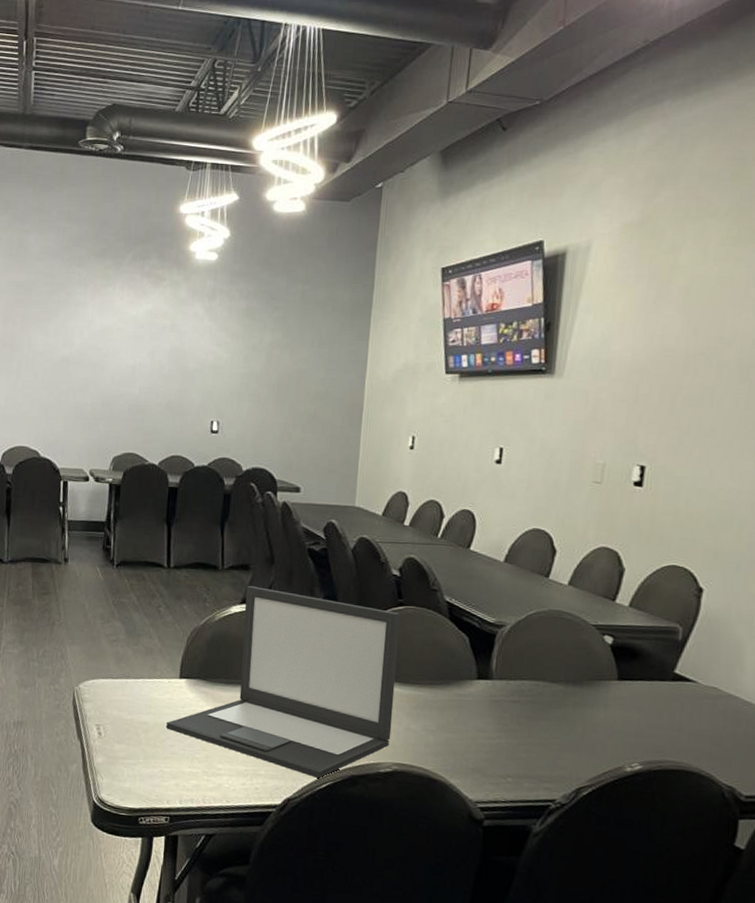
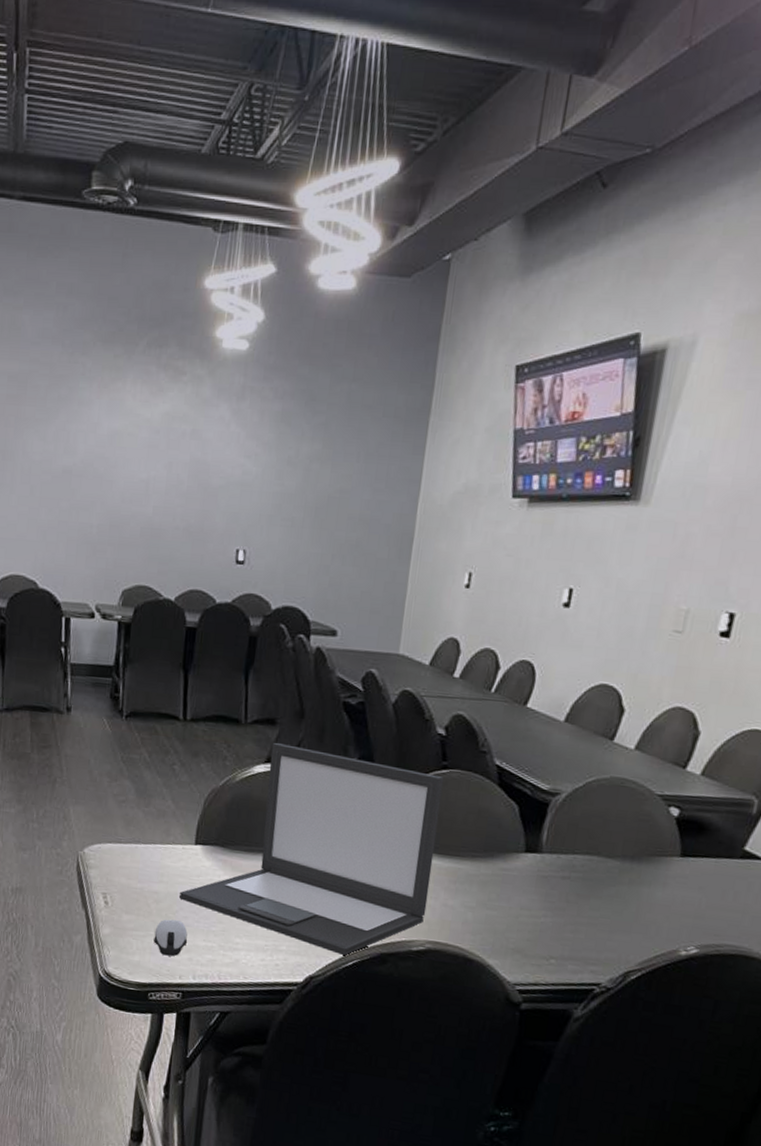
computer mouse: none [143,747,174,783] -> present [153,919,188,957]

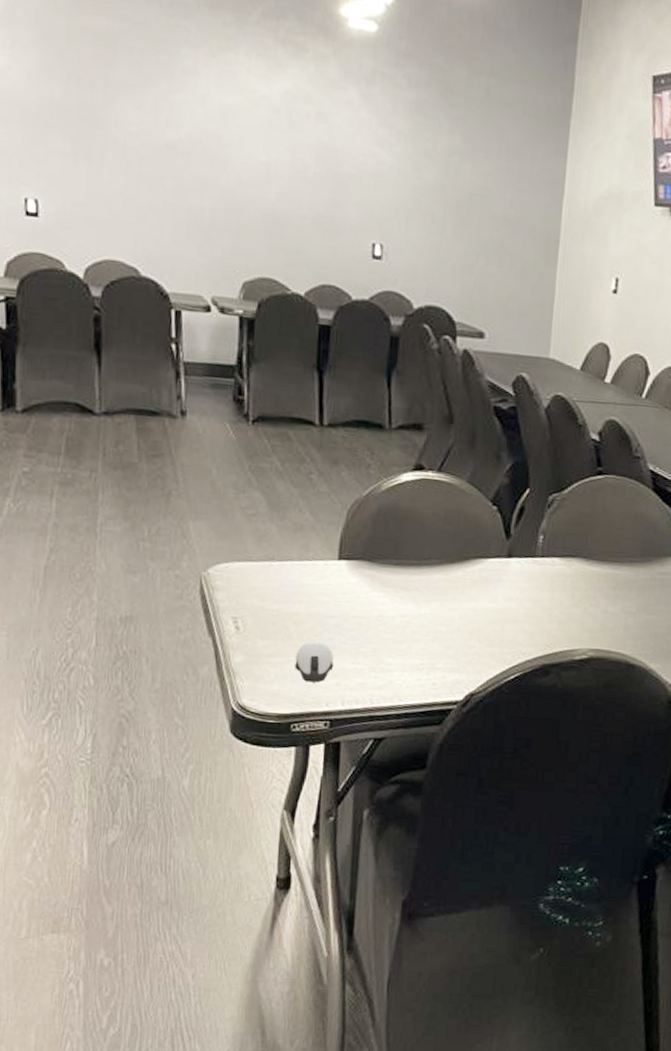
laptop: present [179,742,444,956] -> none [323,448,600,670]

